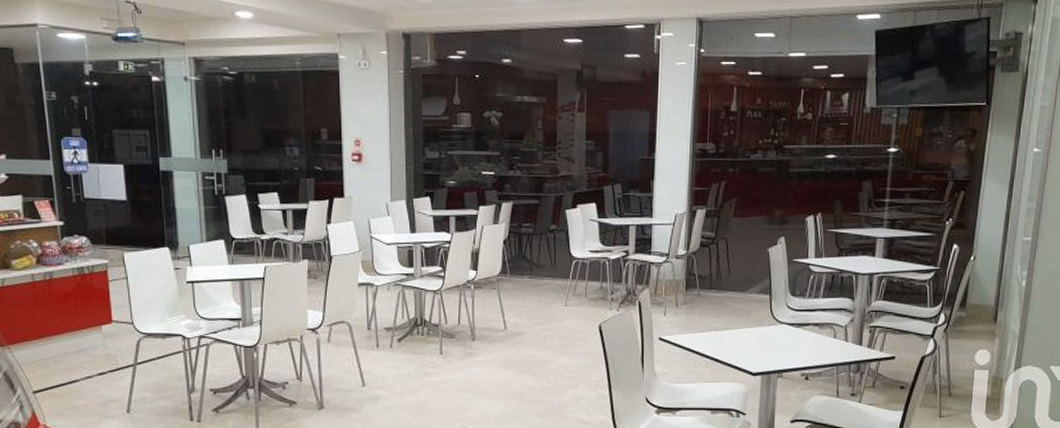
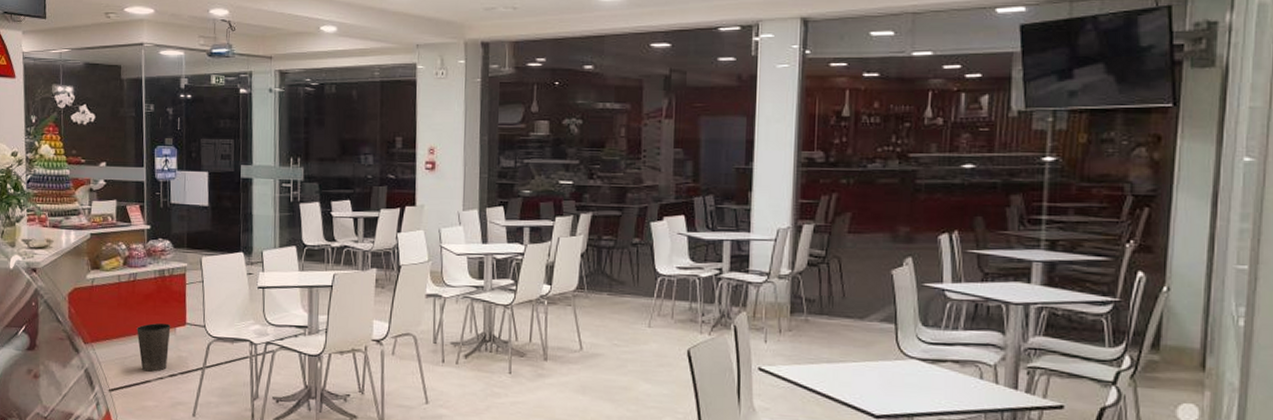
waste basket: none [58,321,96,371] -> present [137,322,171,372]

